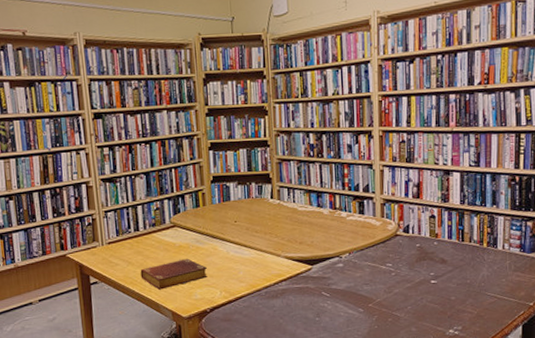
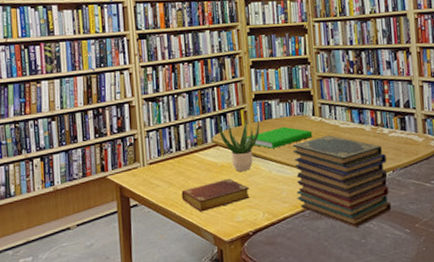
potted plant: none [176,198,218,253] -> present [218,117,260,172]
book: none [204,209,271,230] -> present [246,126,313,149]
book stack: none [250,218,346,306] -> present [293,135,392,227]

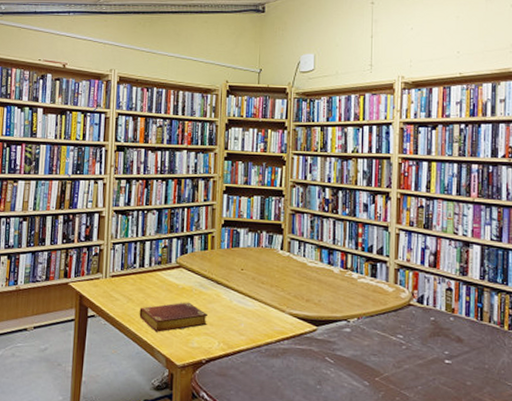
potted plant: present [218,117,260,172] -> none [184,238,225,298]
book: present [246,126,313,149] -> none [211,257,279,278]
book stack: present [293,135,392,227] -> none [255,272,352,372]

